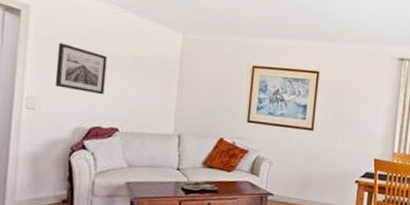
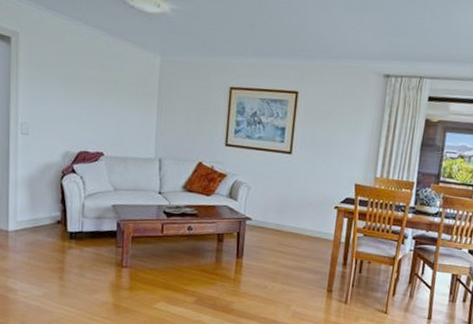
wall art: present [54,42,107,95] -> none [45,69,91,120]

